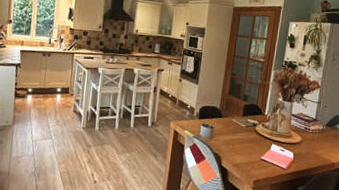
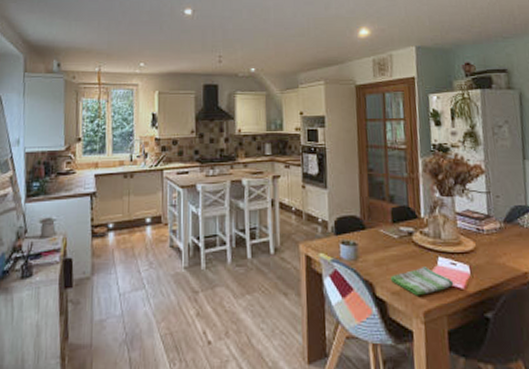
dish towel: none [233,149,280,170] -> present [390,267,454,296]

